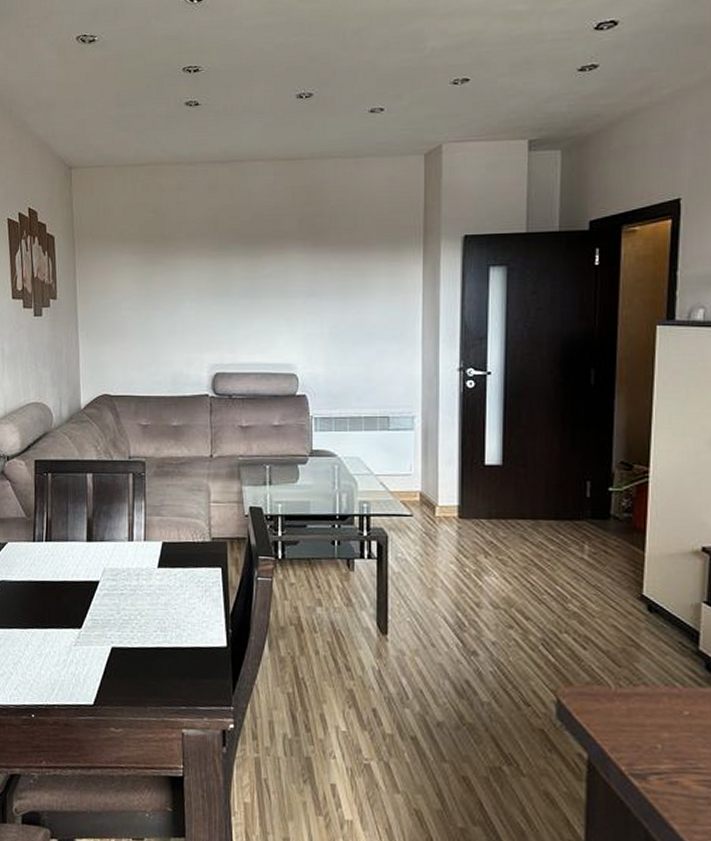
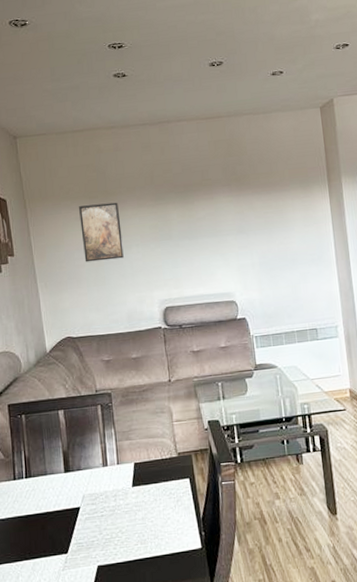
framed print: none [131,249,176,314] -> present [79,202,124,262]

